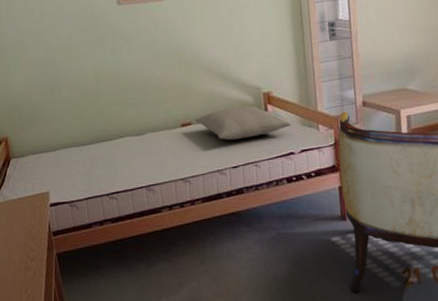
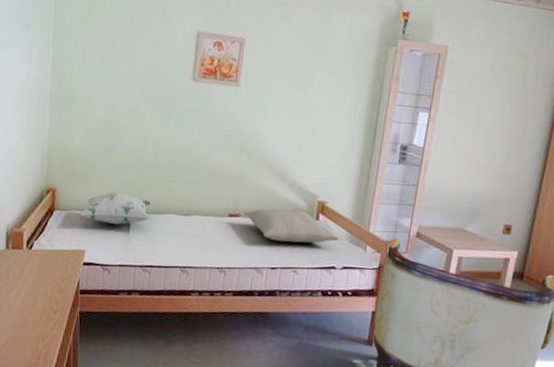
decorative pillow: none [36,127,107,161] -> present [80,192,151,225]

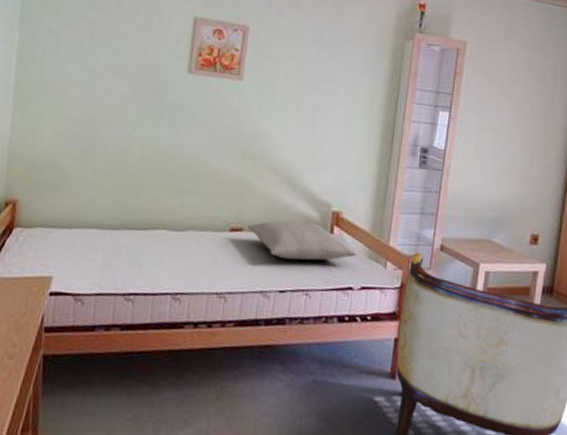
decorative pillow: present [80,192,151,225] -> none [47,204,136,244]

